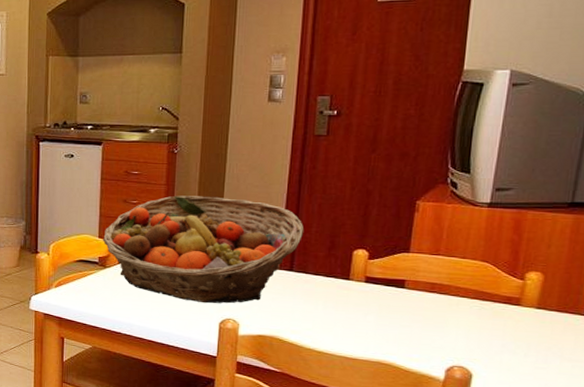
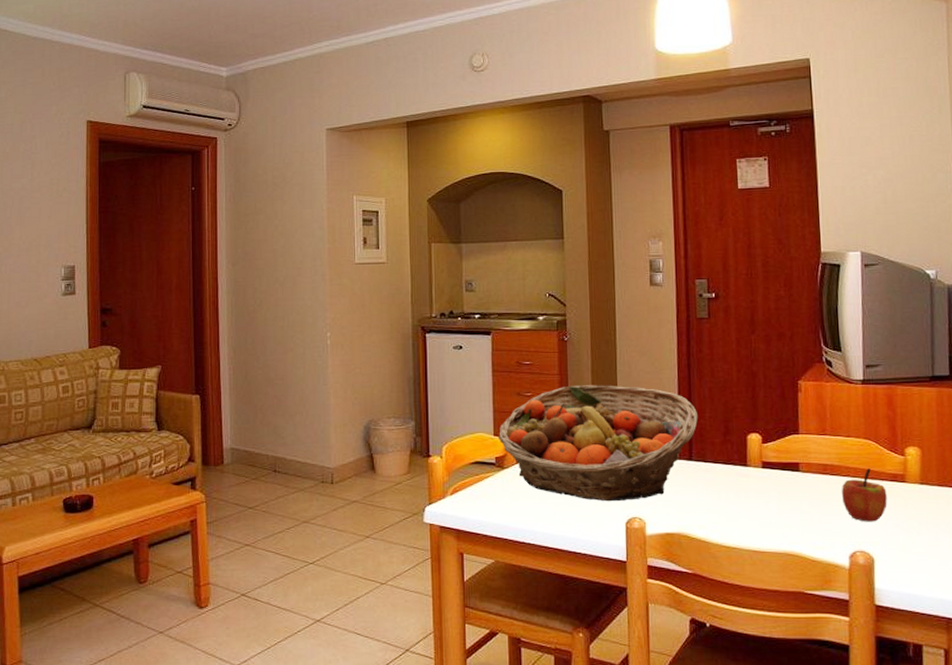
apple: none [446,290,497,341] -> present [841,469,888,522]

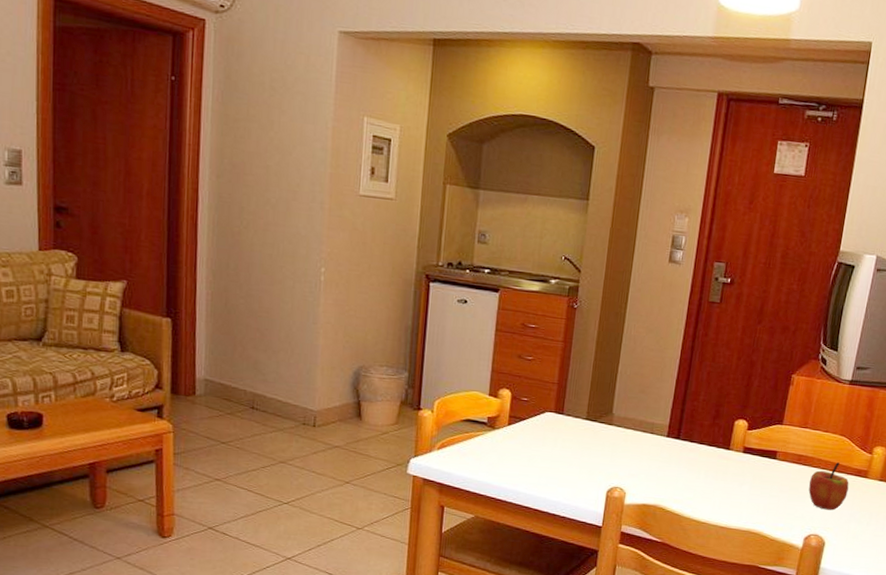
fruit basket: present [497,385,699,502] -> none [492,354,693,471]

